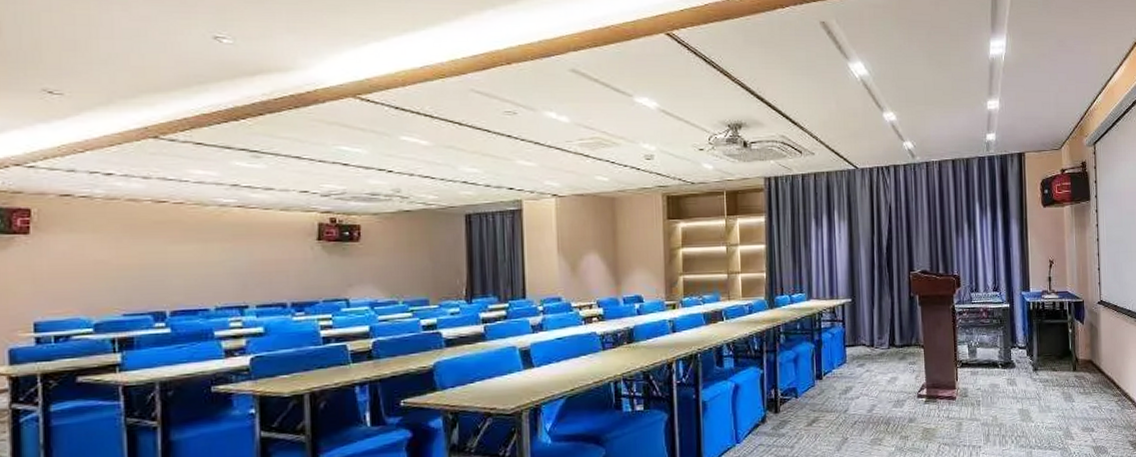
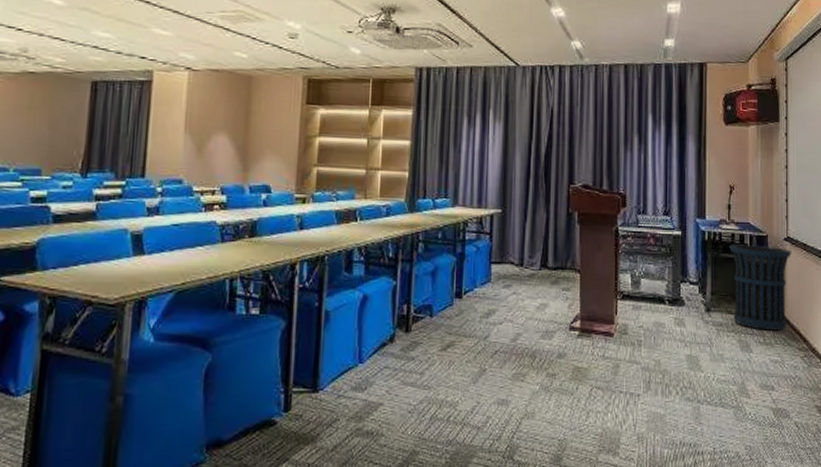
trash can: none [1051,310,1105,383] -> present [729,244,791,331]

